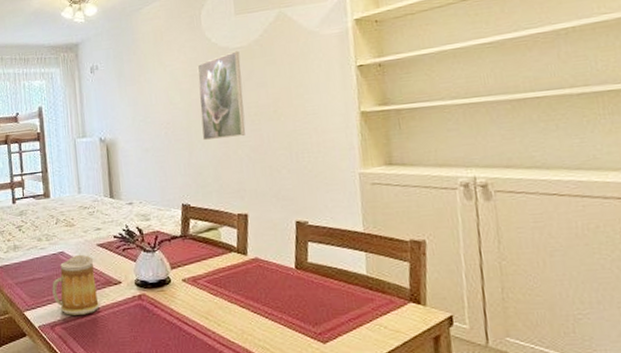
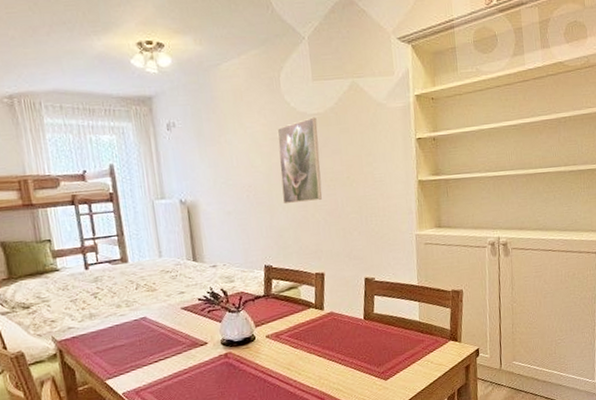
mug: present [52,254,99,315] -> none [135,318,186,379]

